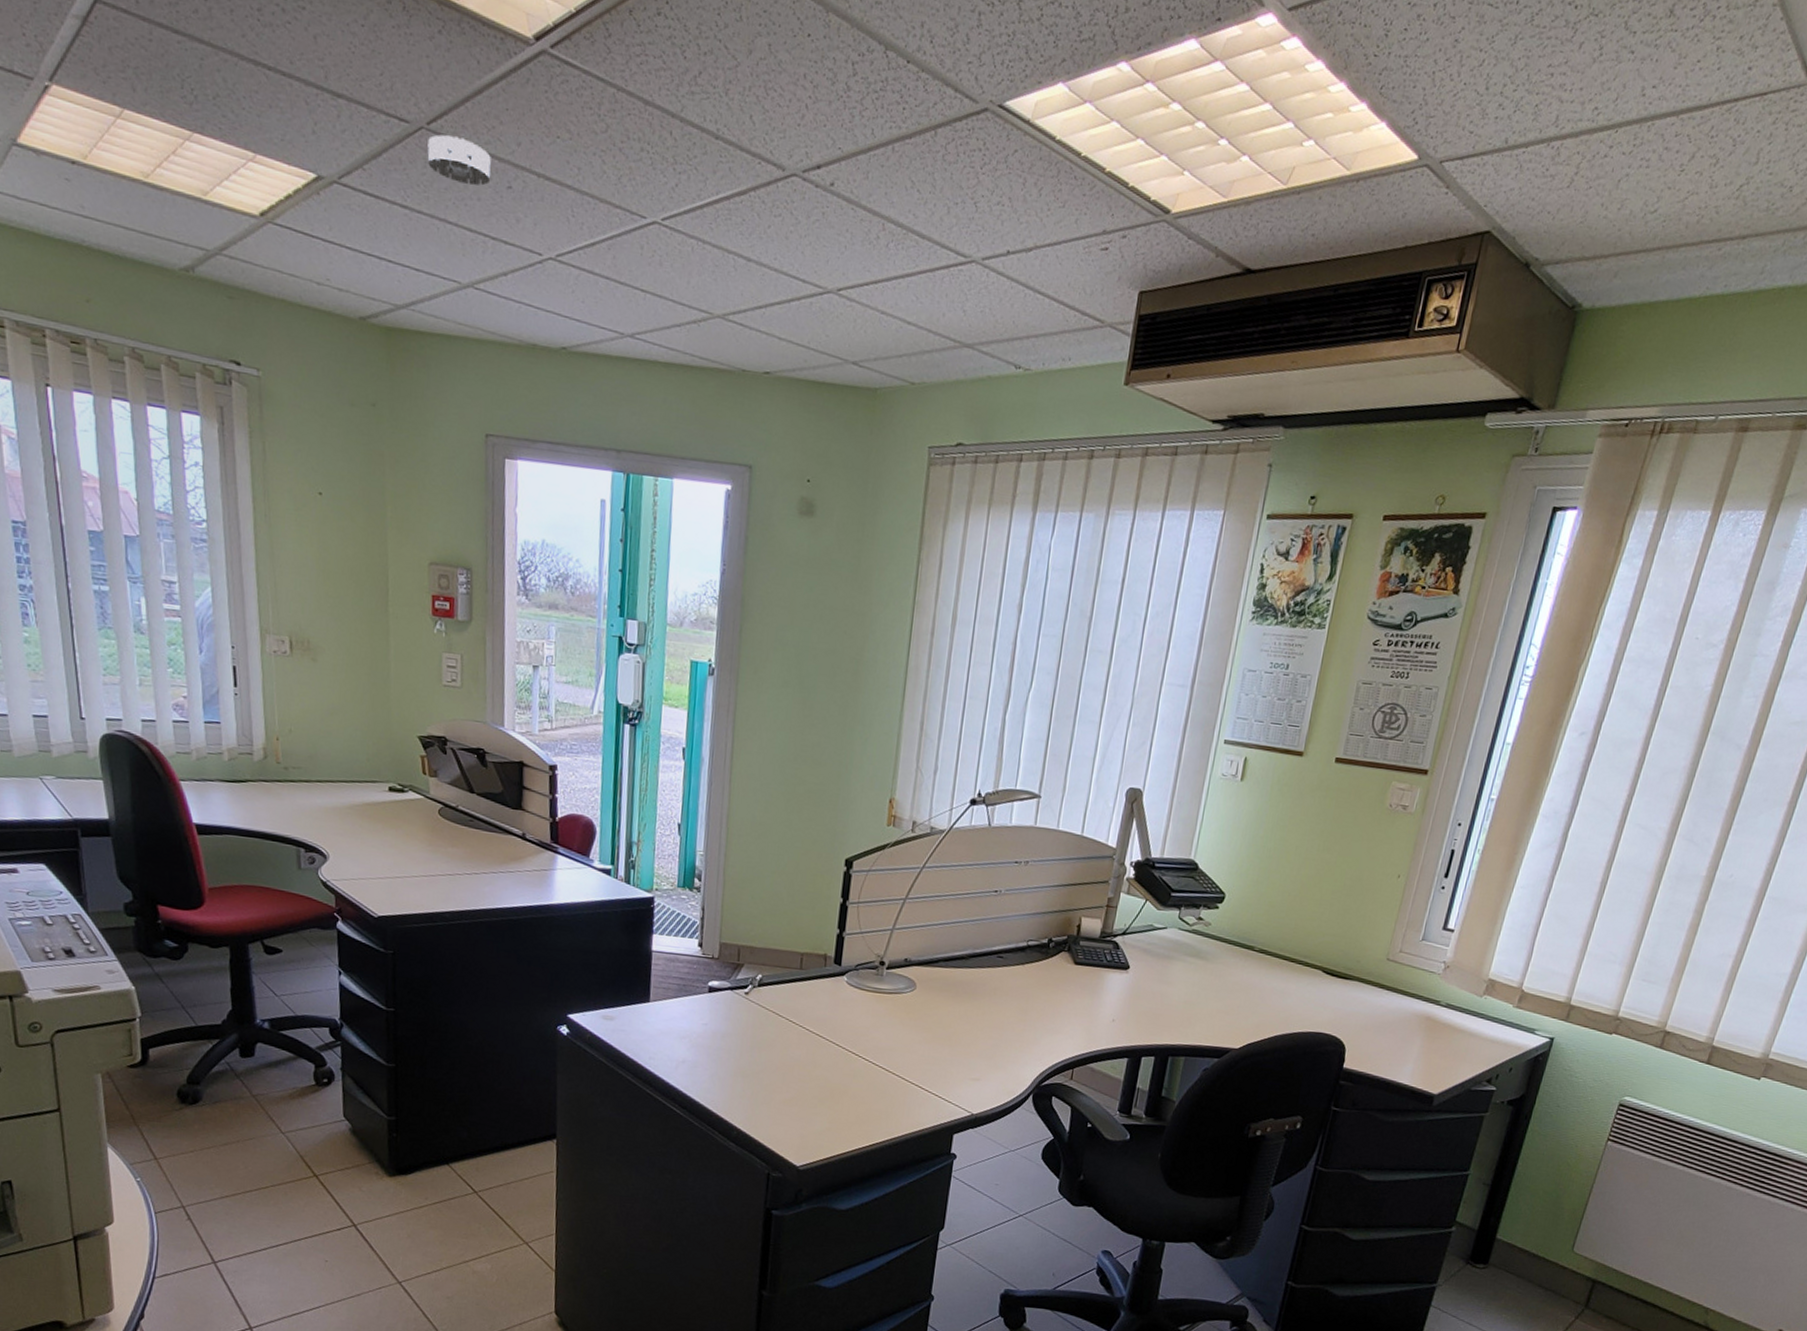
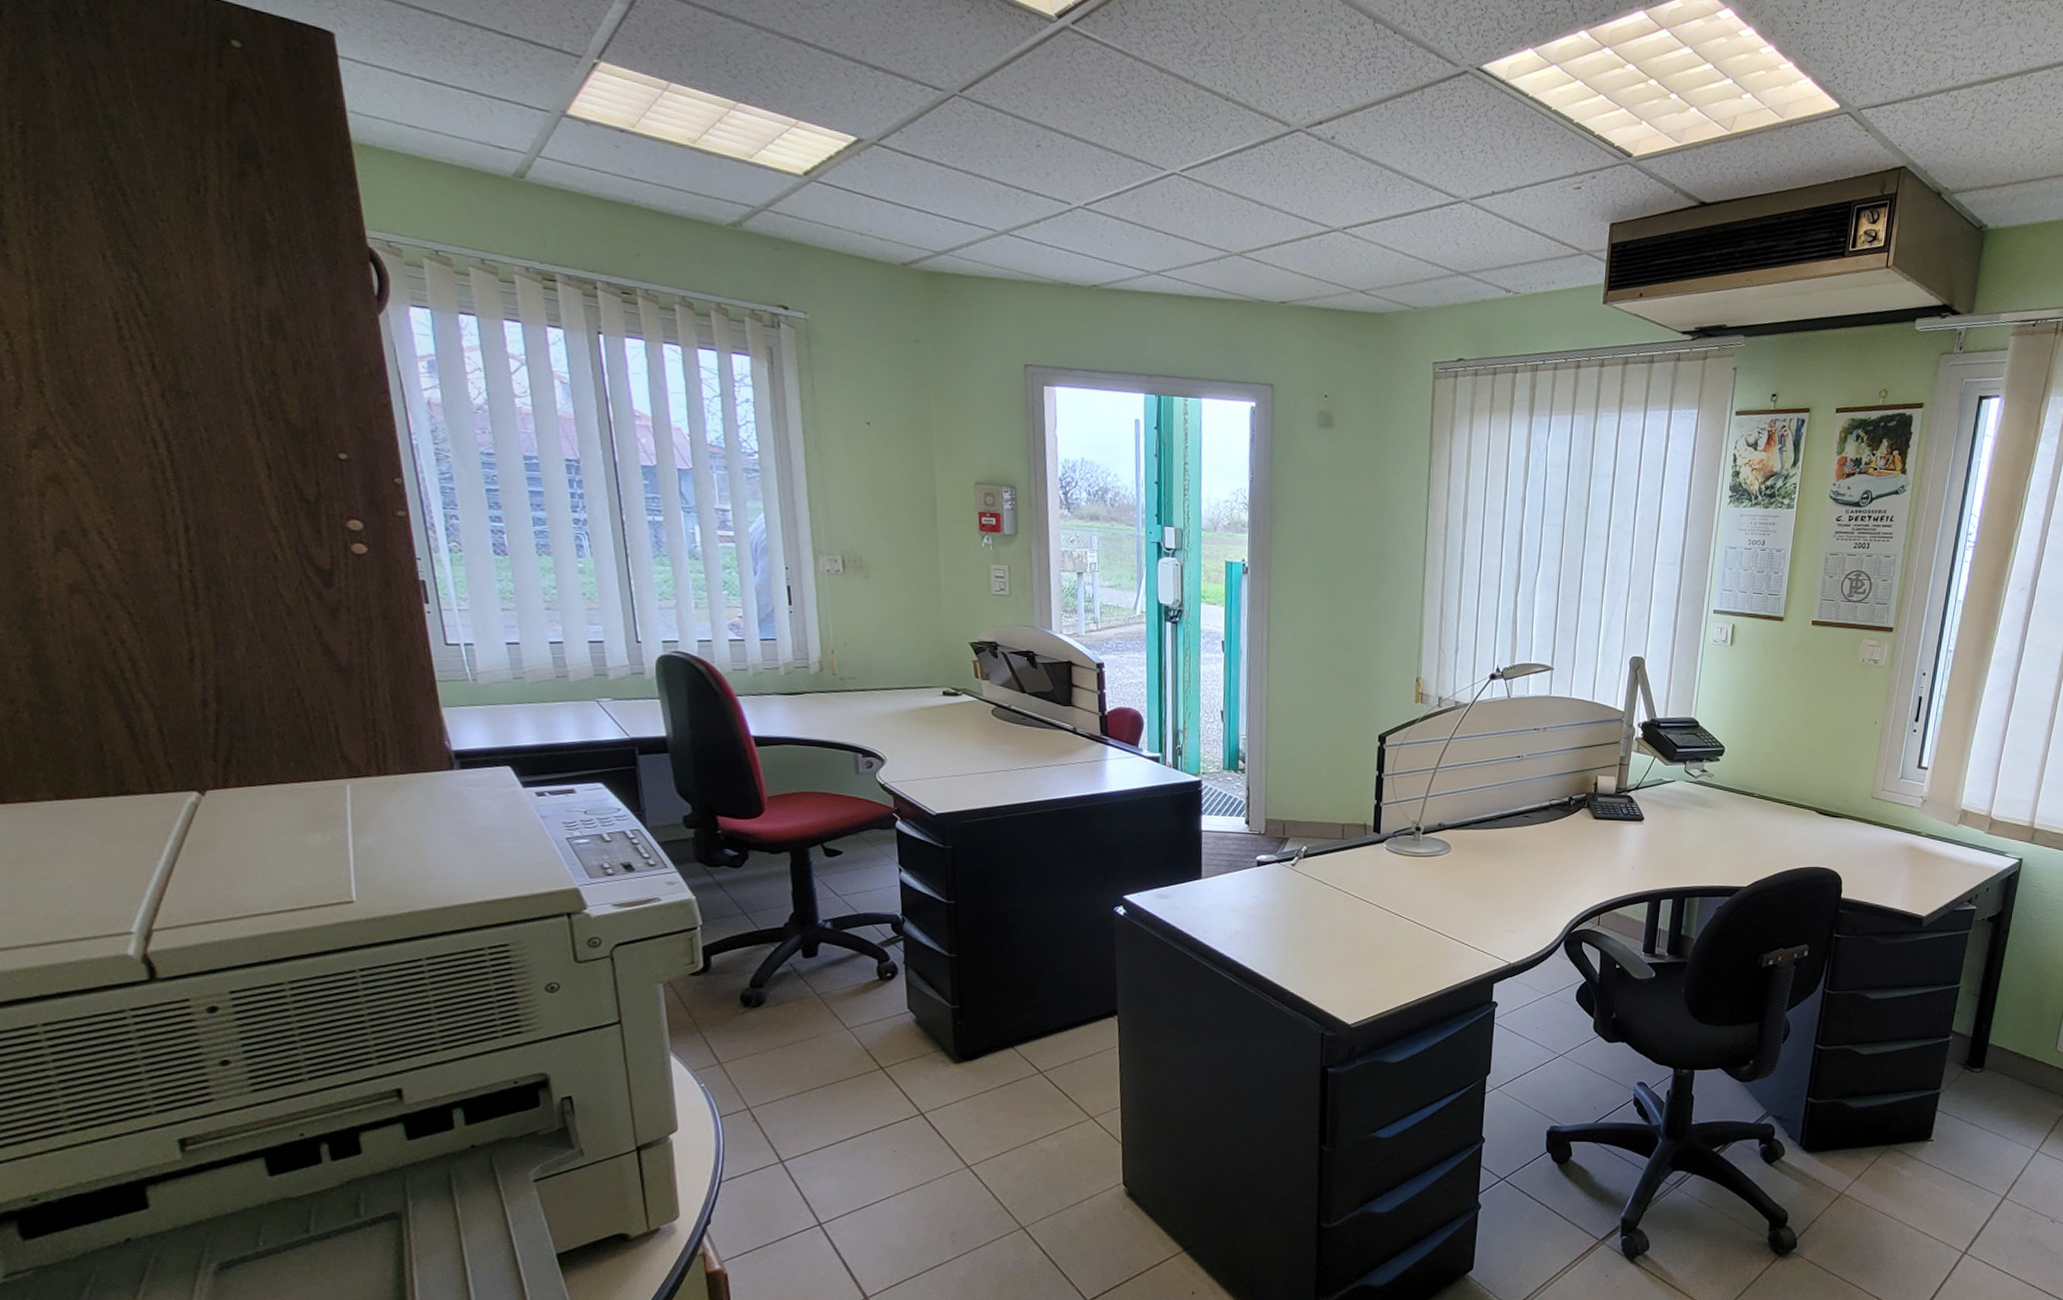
smoke detector: present [427,134,492,186] -> none [961,101,1021,145]

